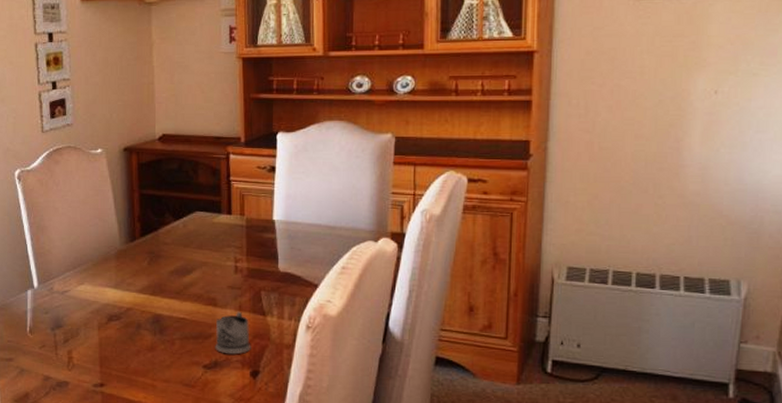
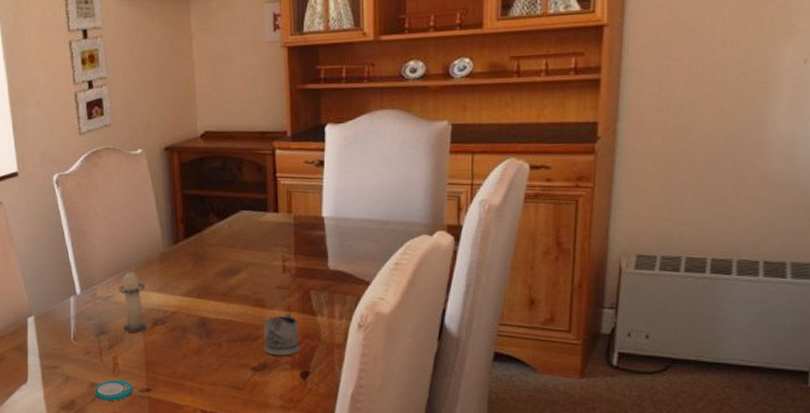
plate: none [48,373,87,395] -> present [94,379,133,401]
candle: none [75,263,104,328] -> present [118,267,149,333]

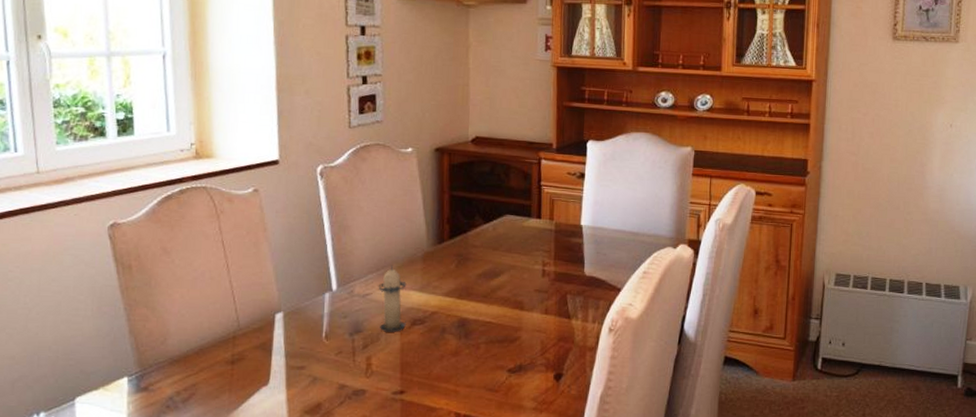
plate: present [94,379,133,401] -> none [343,381,386,404]
tea glass holder: present [263,312,301,356] -> none [520,314,556,358]

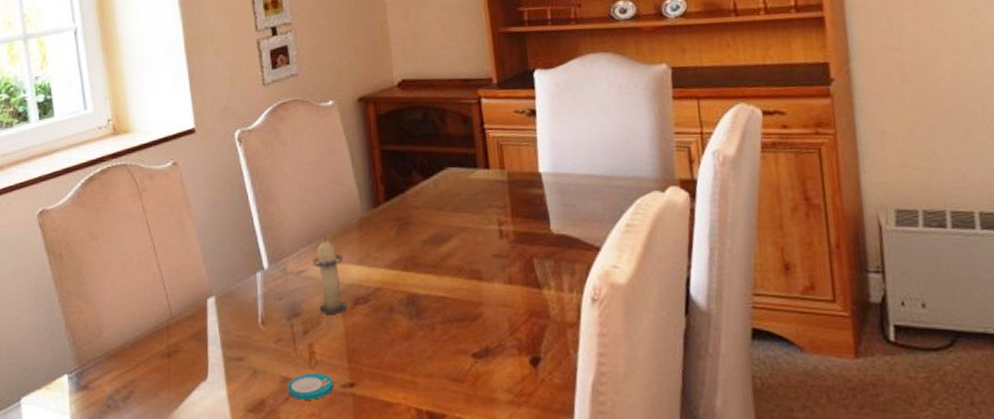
plate: none [343,381,386,404] -> present [287,373,334,400]

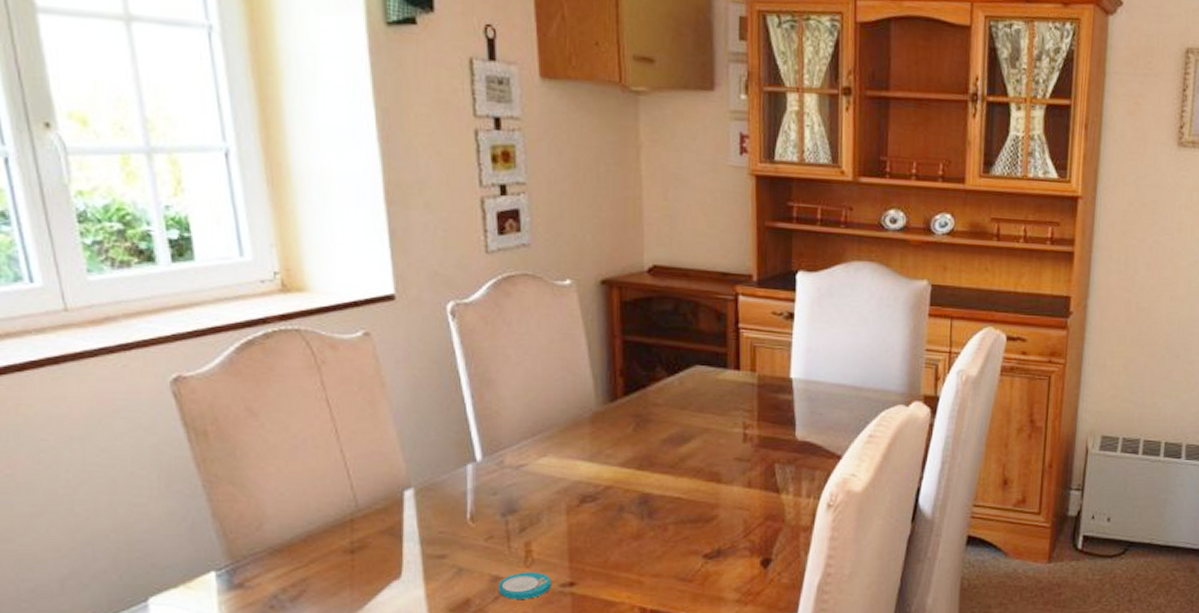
candle: present [312,235,349,314] -> none [535,428,575,512]

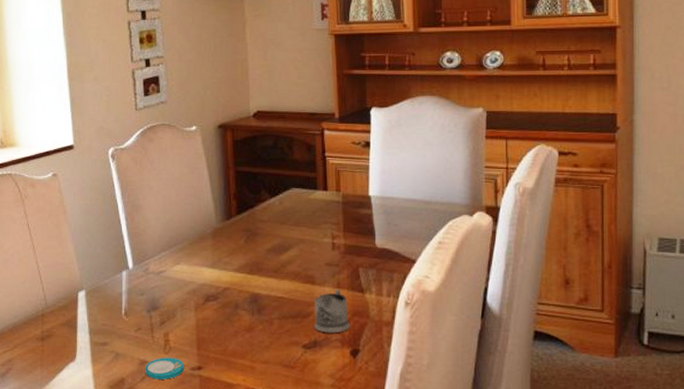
tea glass holder: none [718,488,762,540] -> present [314,289,351,333]

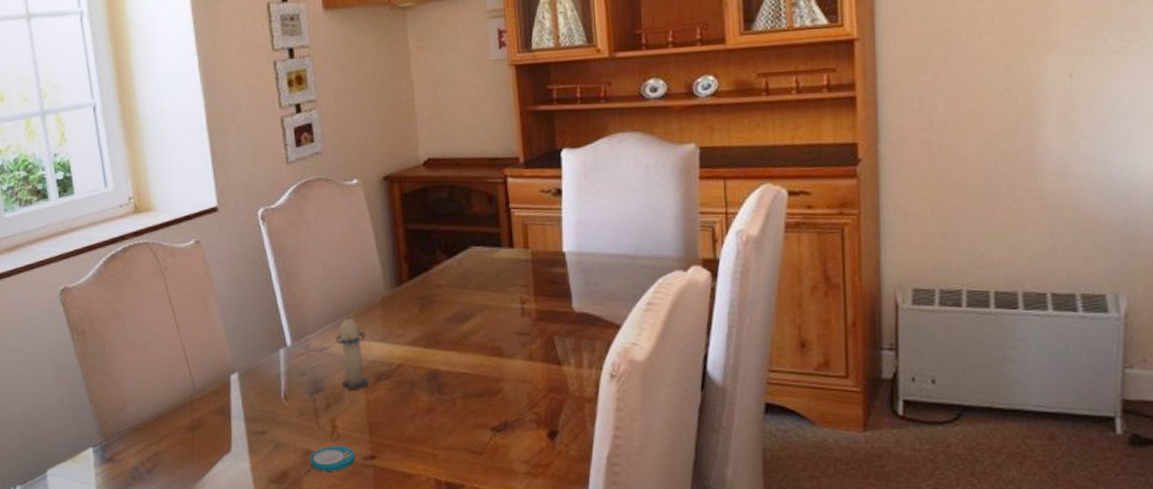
candle: none [171,242,201,309] -> present [335,313,371,390]
tea glass holder: present [314,289,351,333] -> none [503,361,547,413]

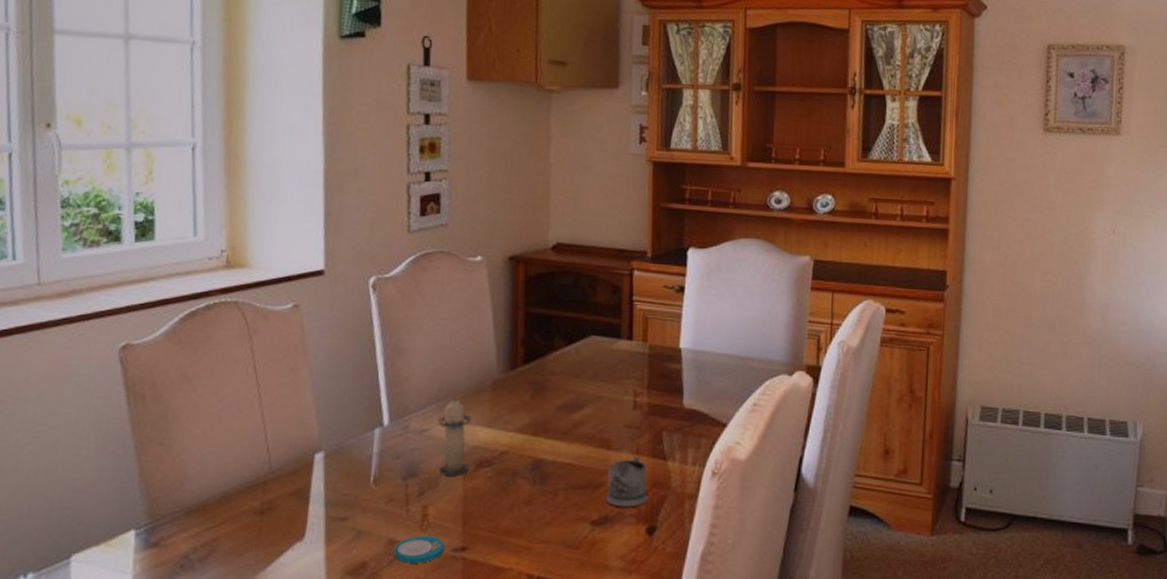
tea glass holder: none [503,361,547,413] -> present [606,455,649,507]

